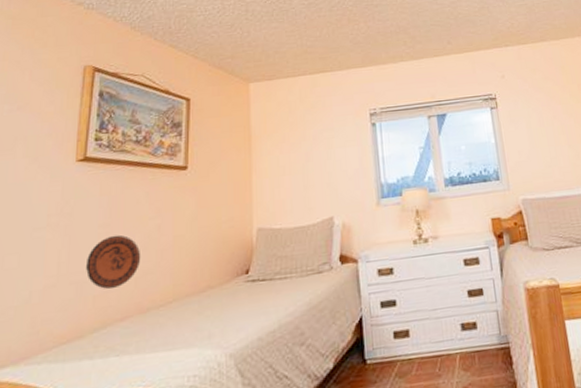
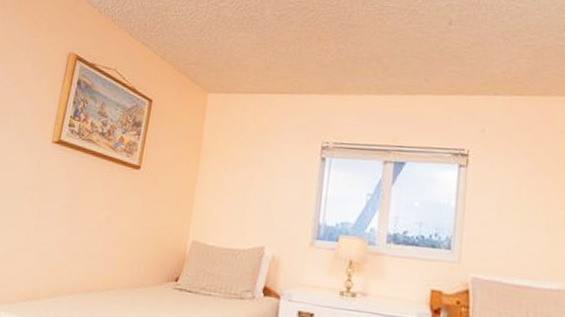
decorative plate: present [86,234,141,290] -> none [47,216,92,265]

